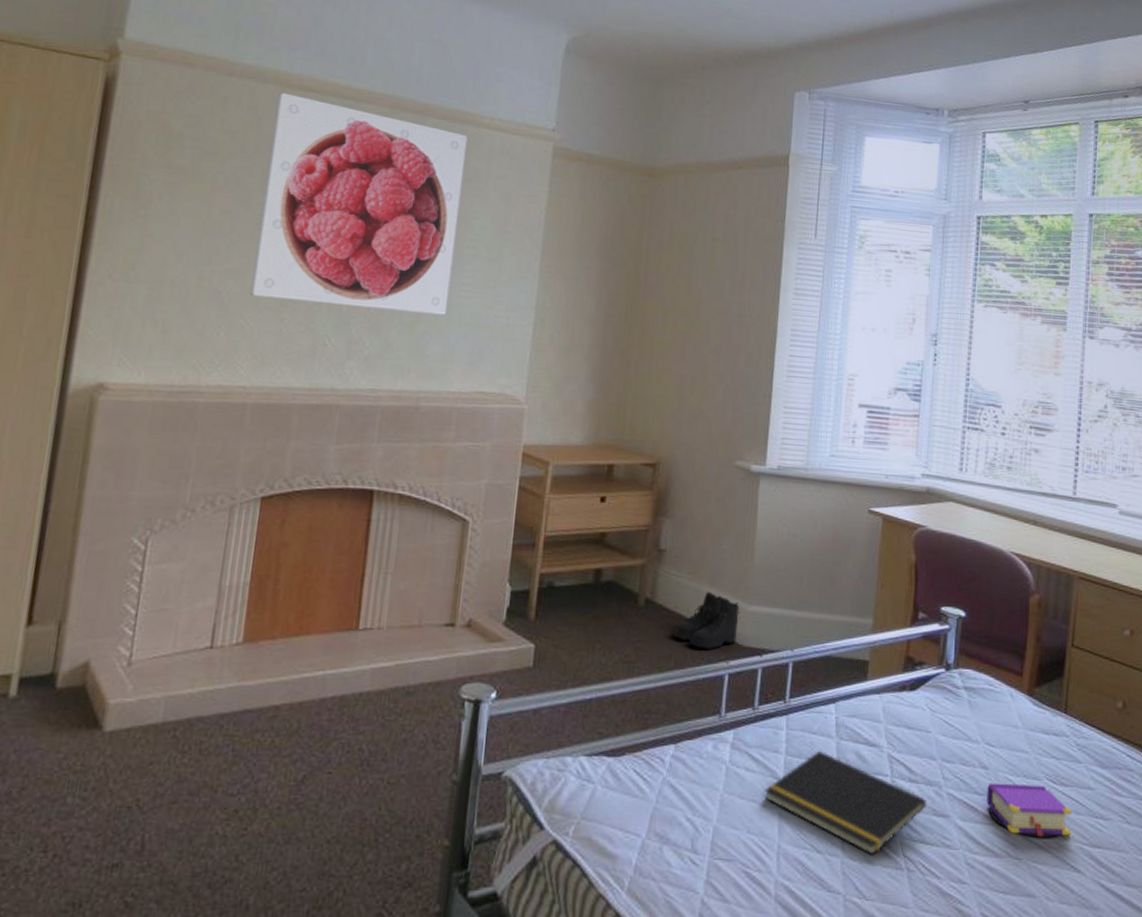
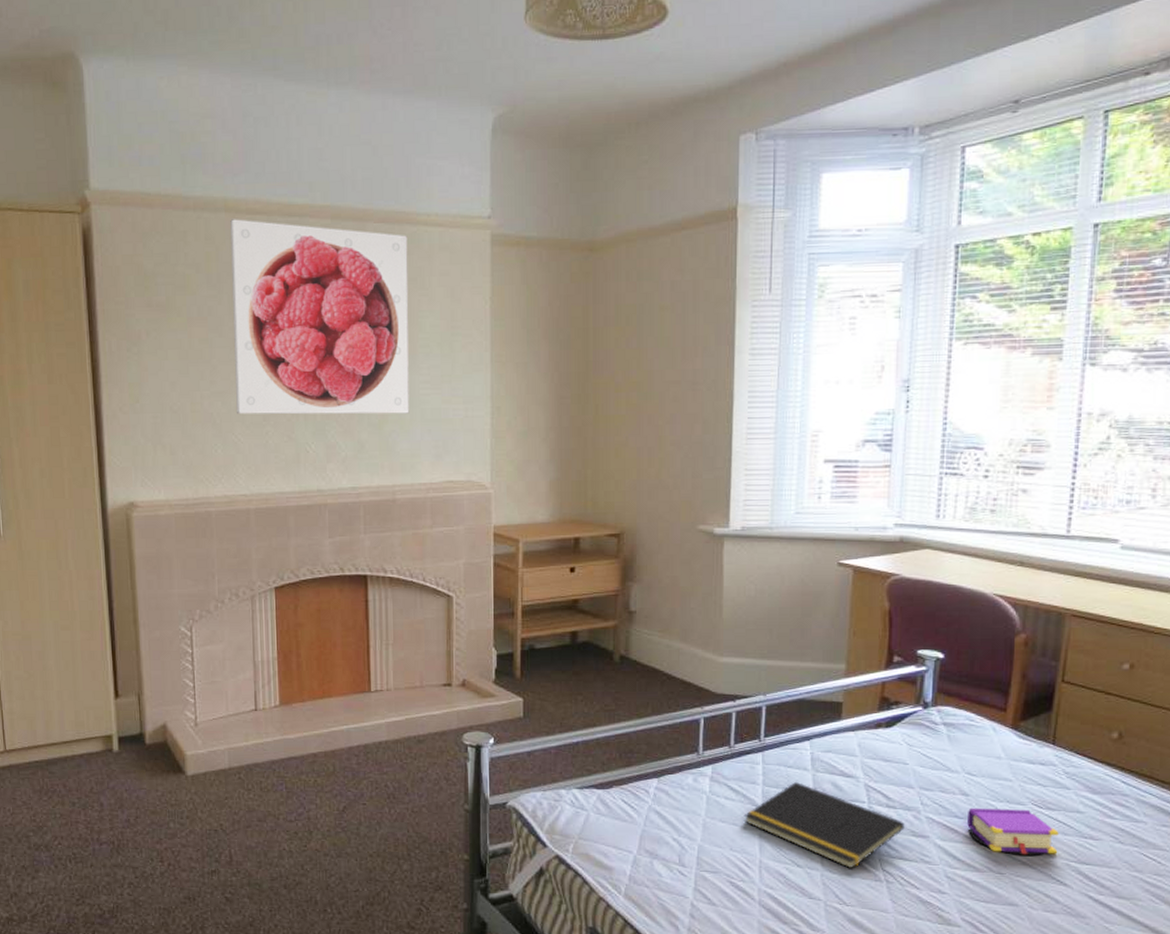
boots: present [674,591,741,649] -> none [650,646,712,697]

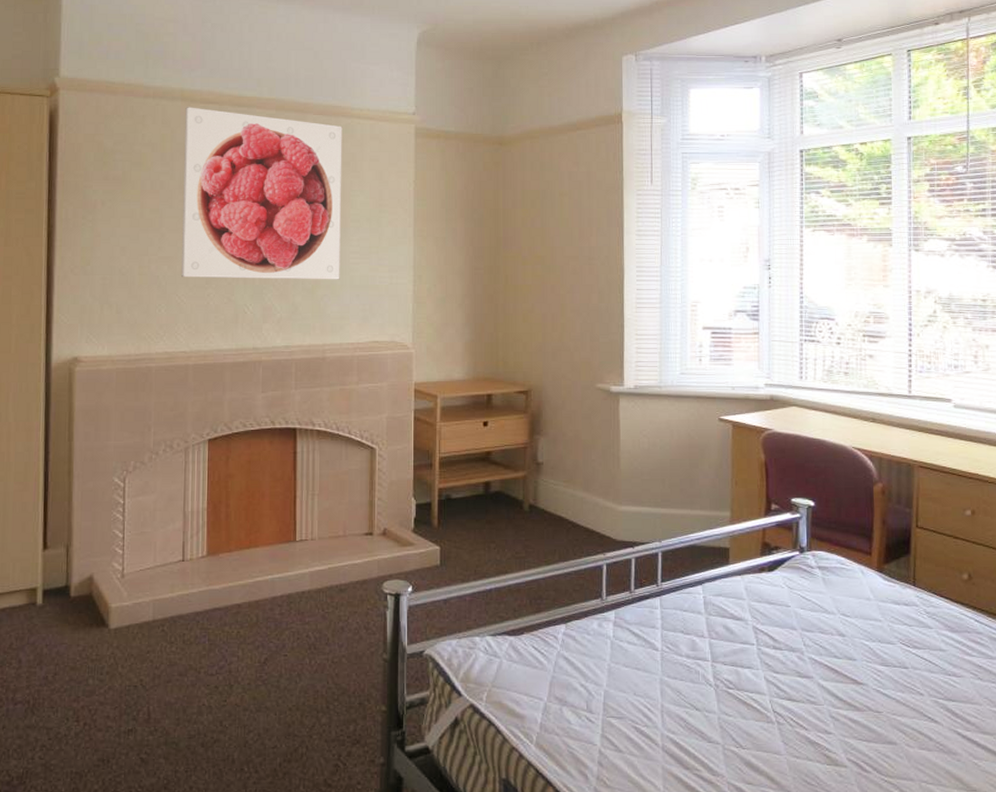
notepad: present [743,782,906,869] -> none [645,626,792,712]
book: present [967,807,1059,857] -> none [845,647,927,695]

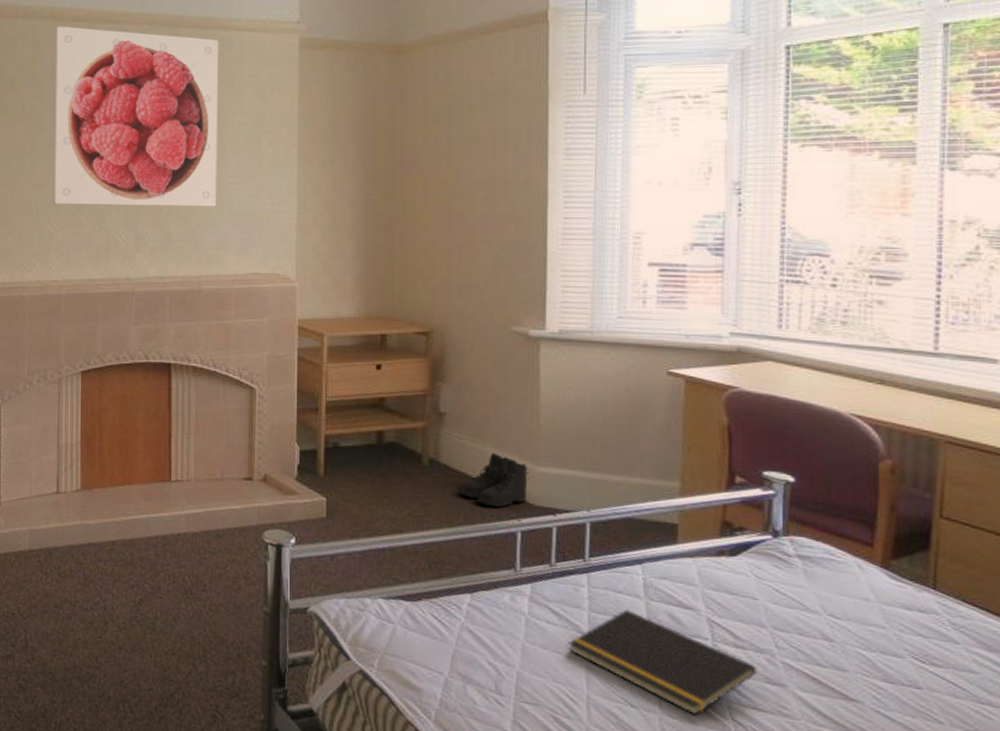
boots: none [557,495,612,544] -> present [461,452,529,508]
notepad: none [645,626,792,712] -> present [567,610,759,716]

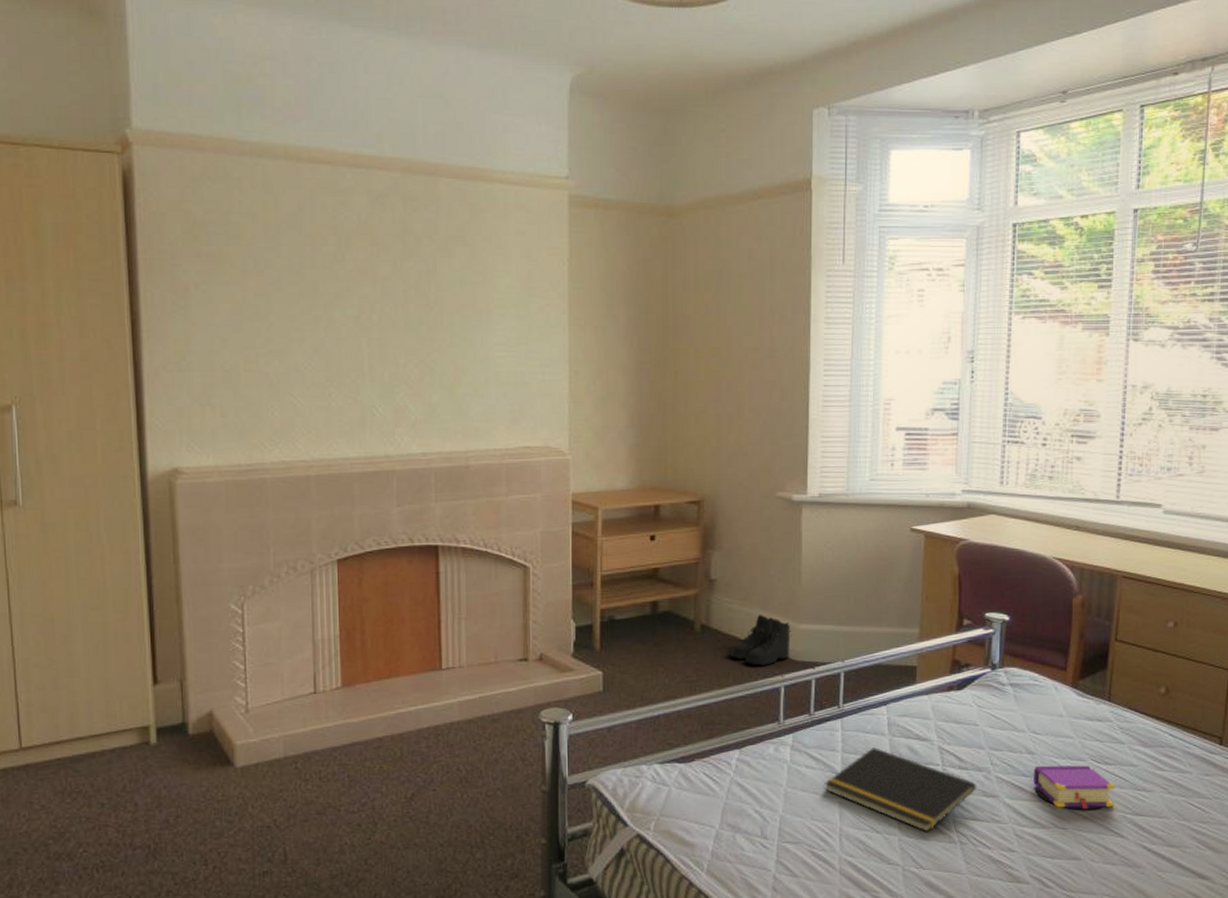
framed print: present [53,26,219,207] -> none [291,167,484,377]
book: none [833,655,949,720] -> present [1034,765,1115,811]

